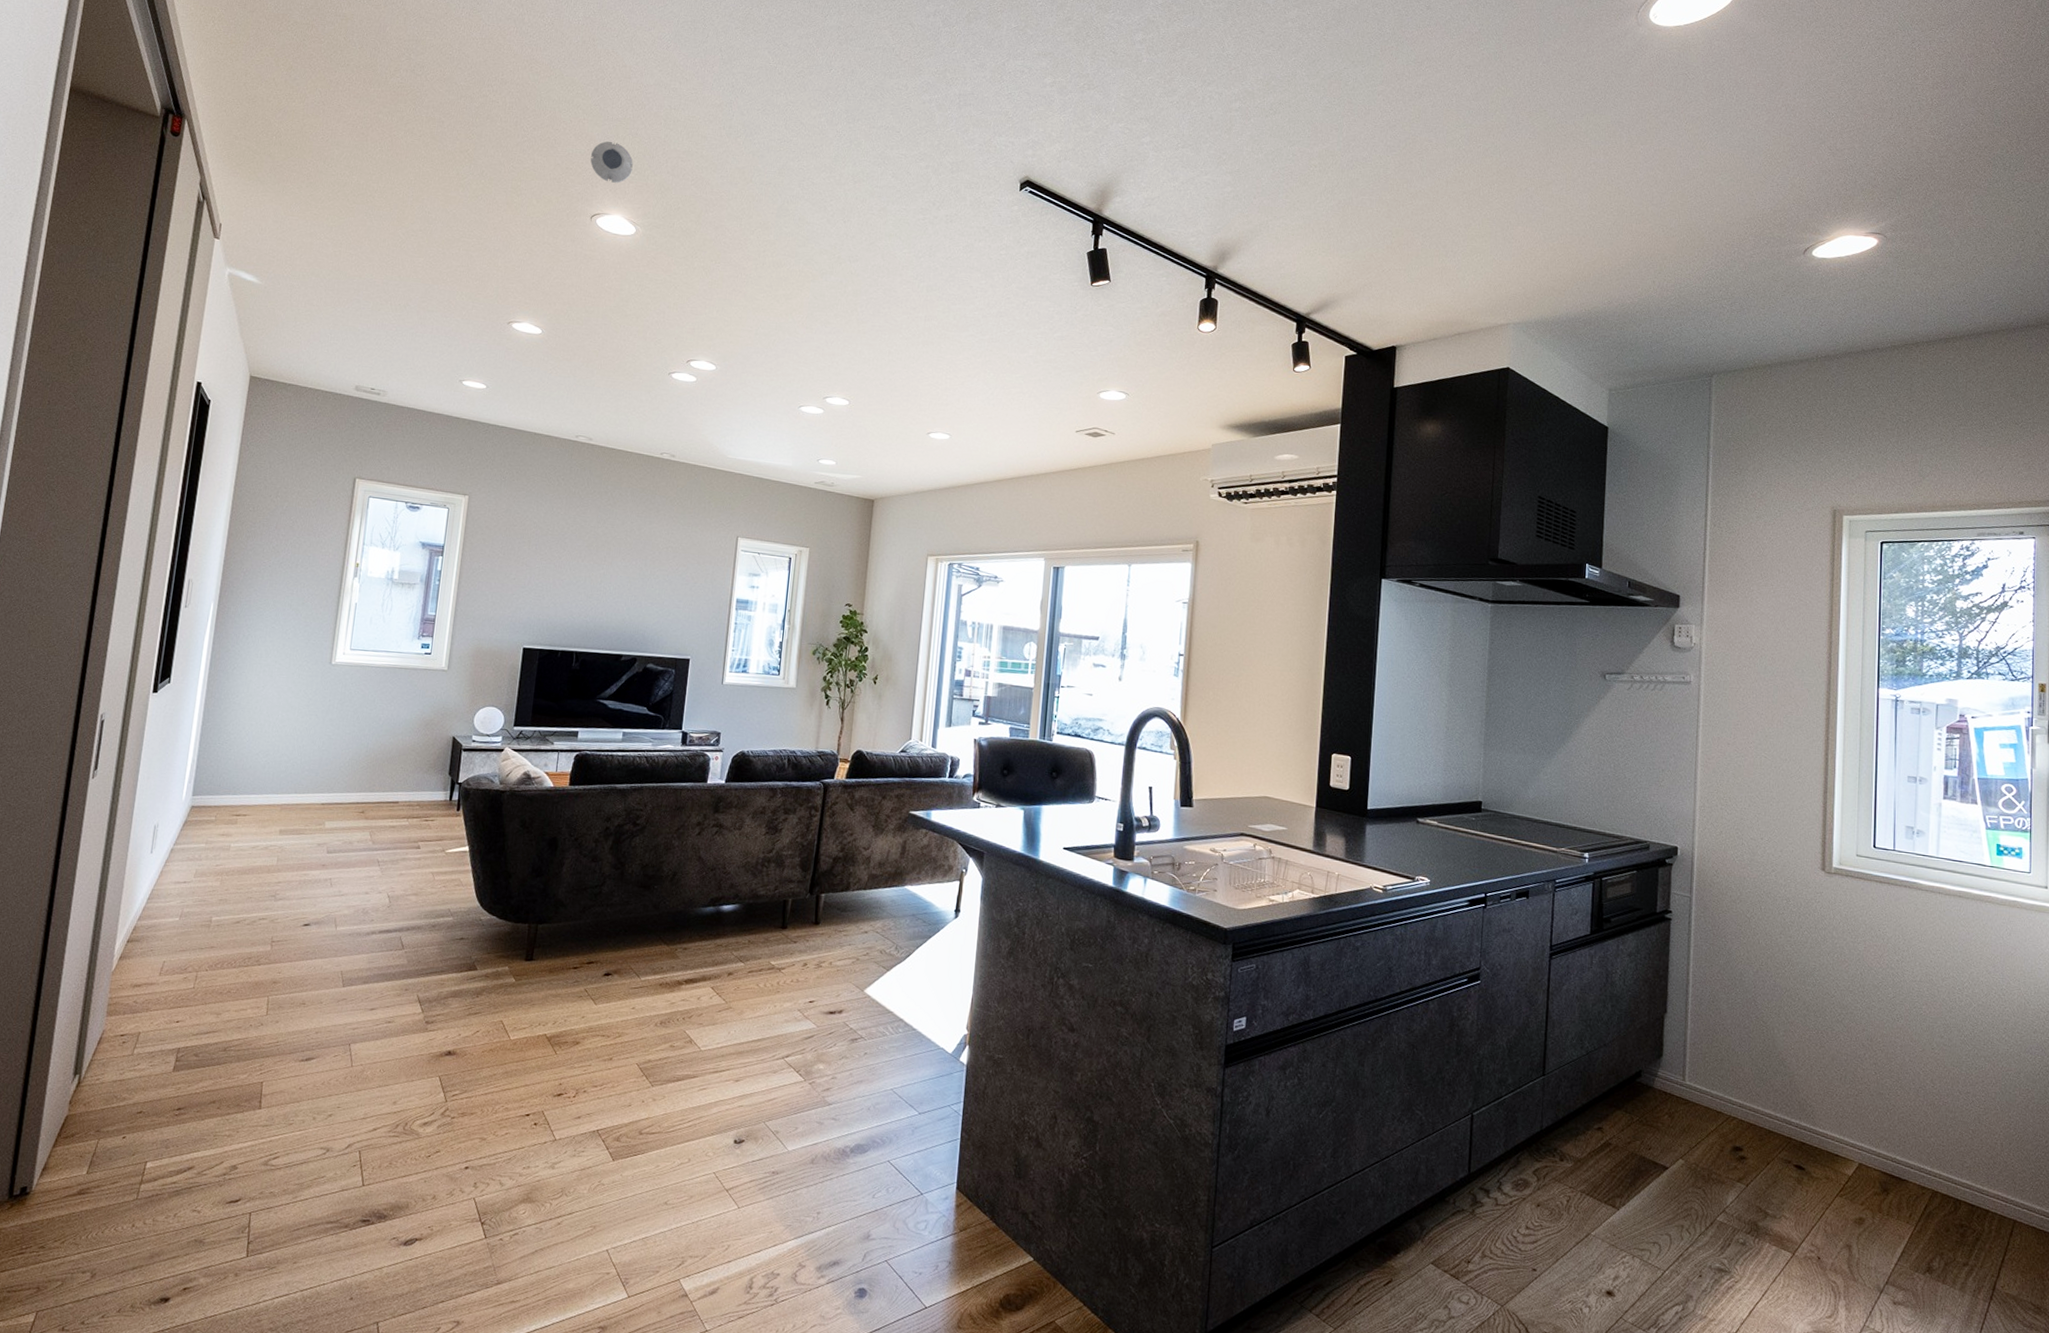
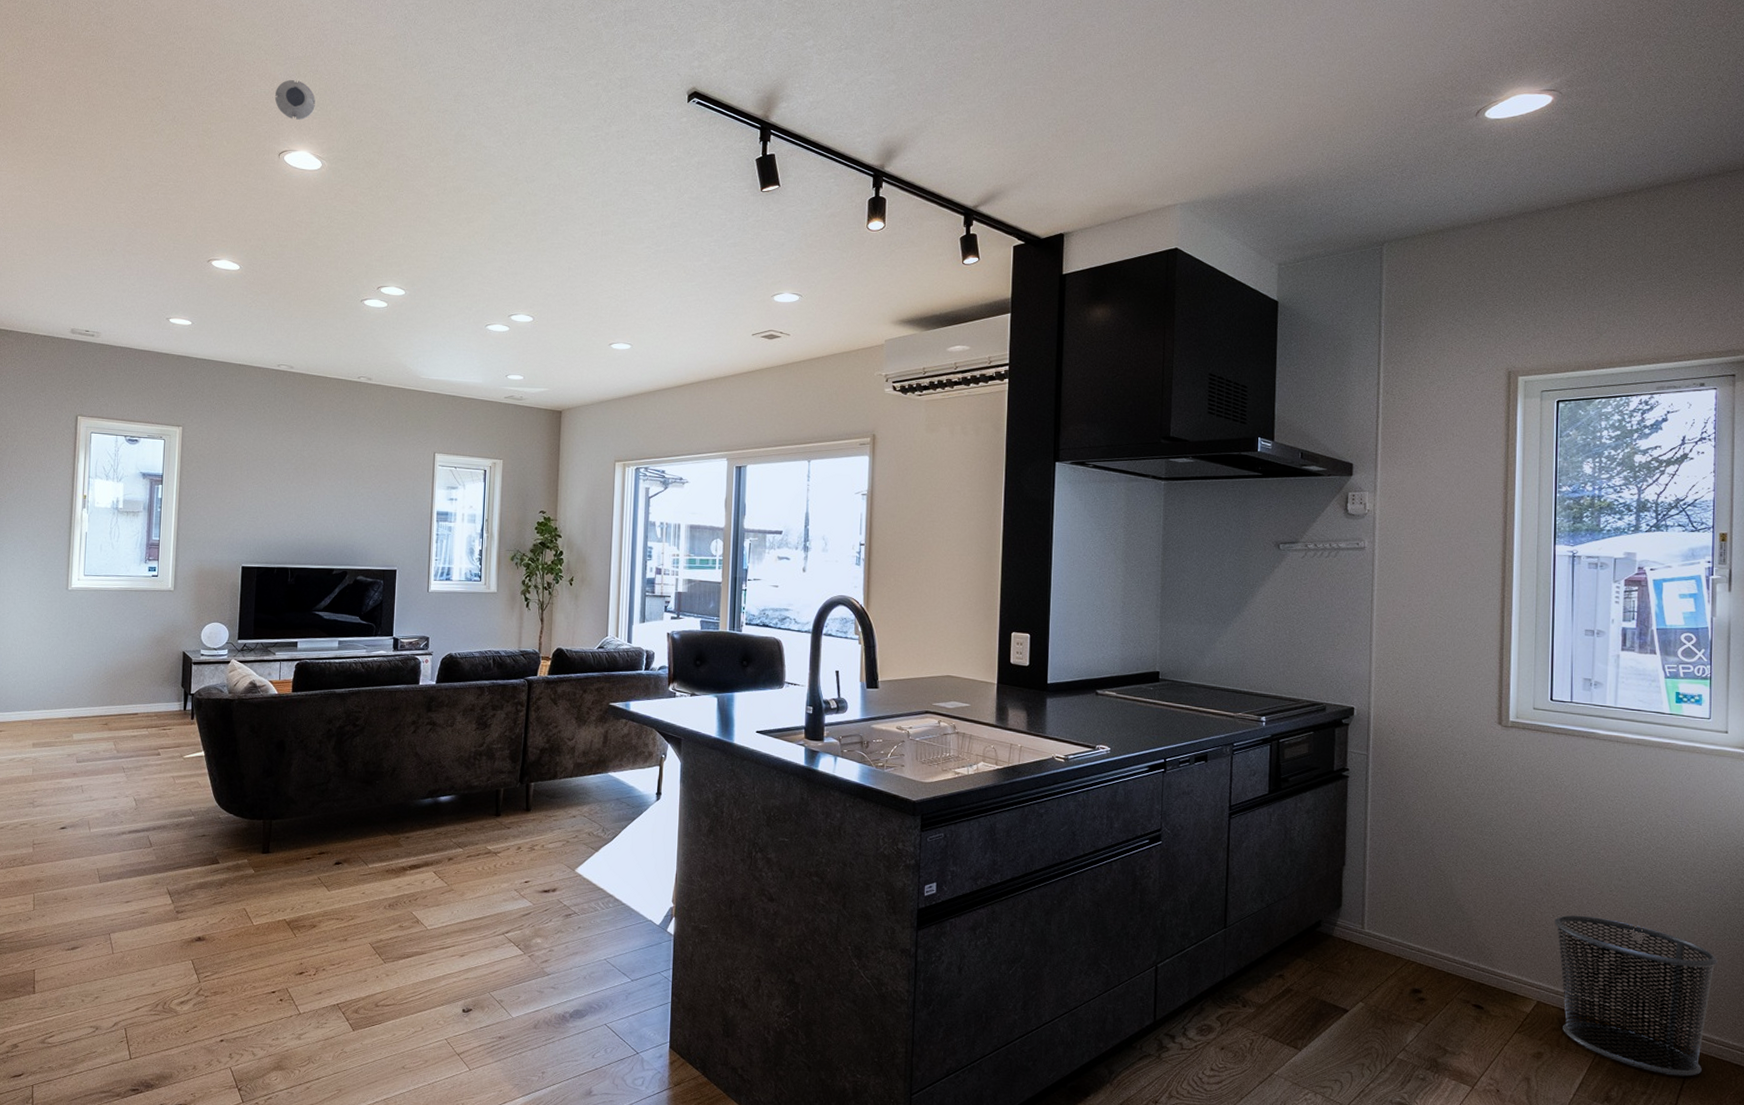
waste bin: none [1876,1073,2040,1248] -> present [1554,915,1719,1077]

